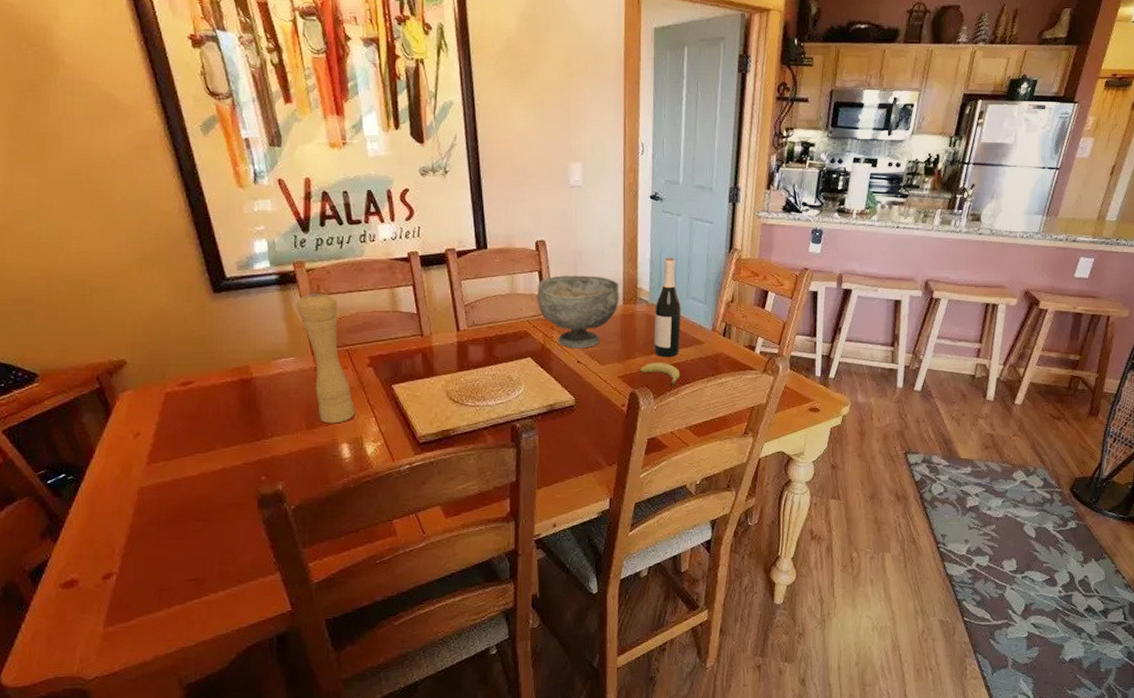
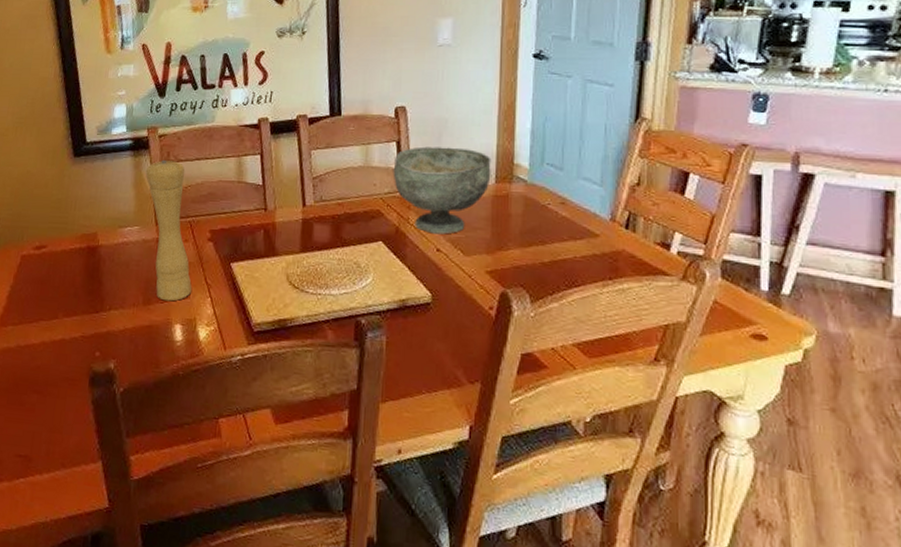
fruit: present [639,362,681,386] -> none [513,256,567,288]
wine bottle: present [654,258,681,358] -> none [532,128,569,252]

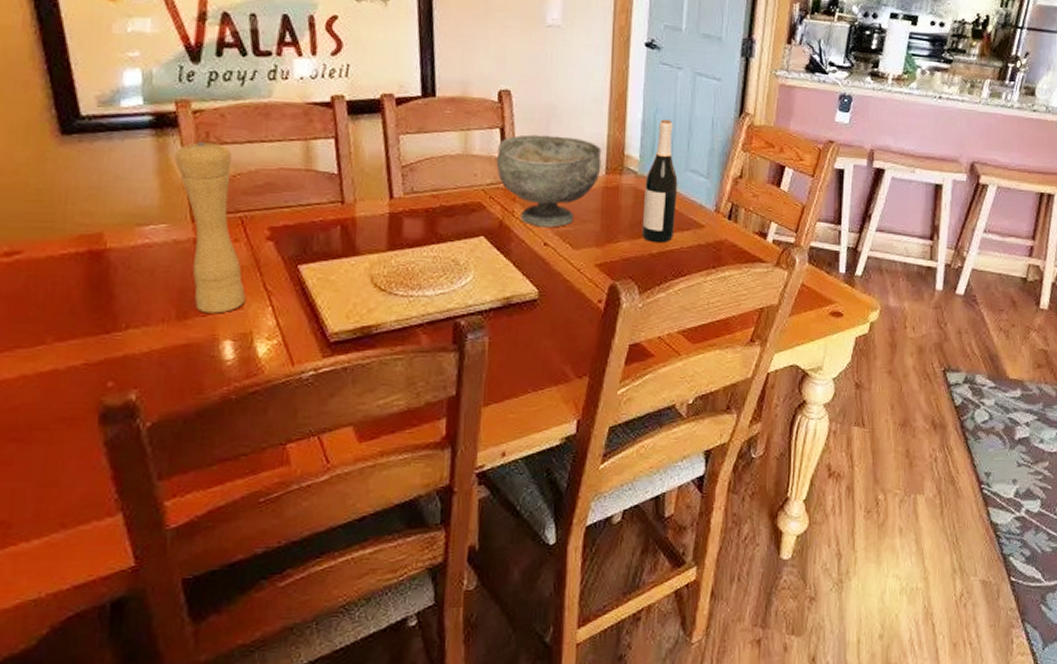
wine bottle: none [532,128,569,252] -> present [642,119,678,244]

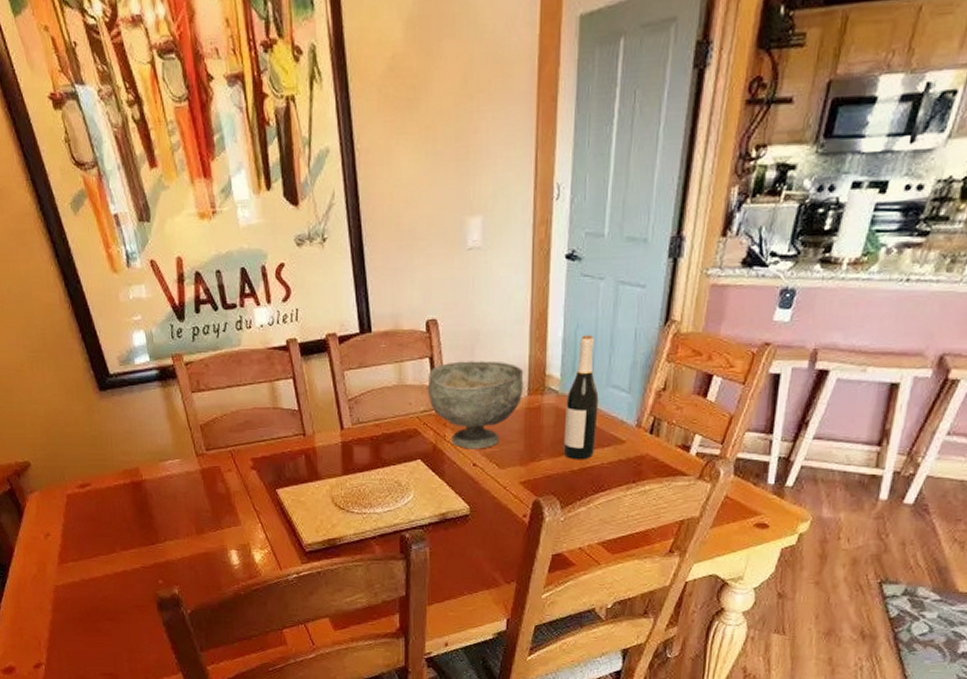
pepper mill: present [173,141,245,314] -> none [177,388,241,529]

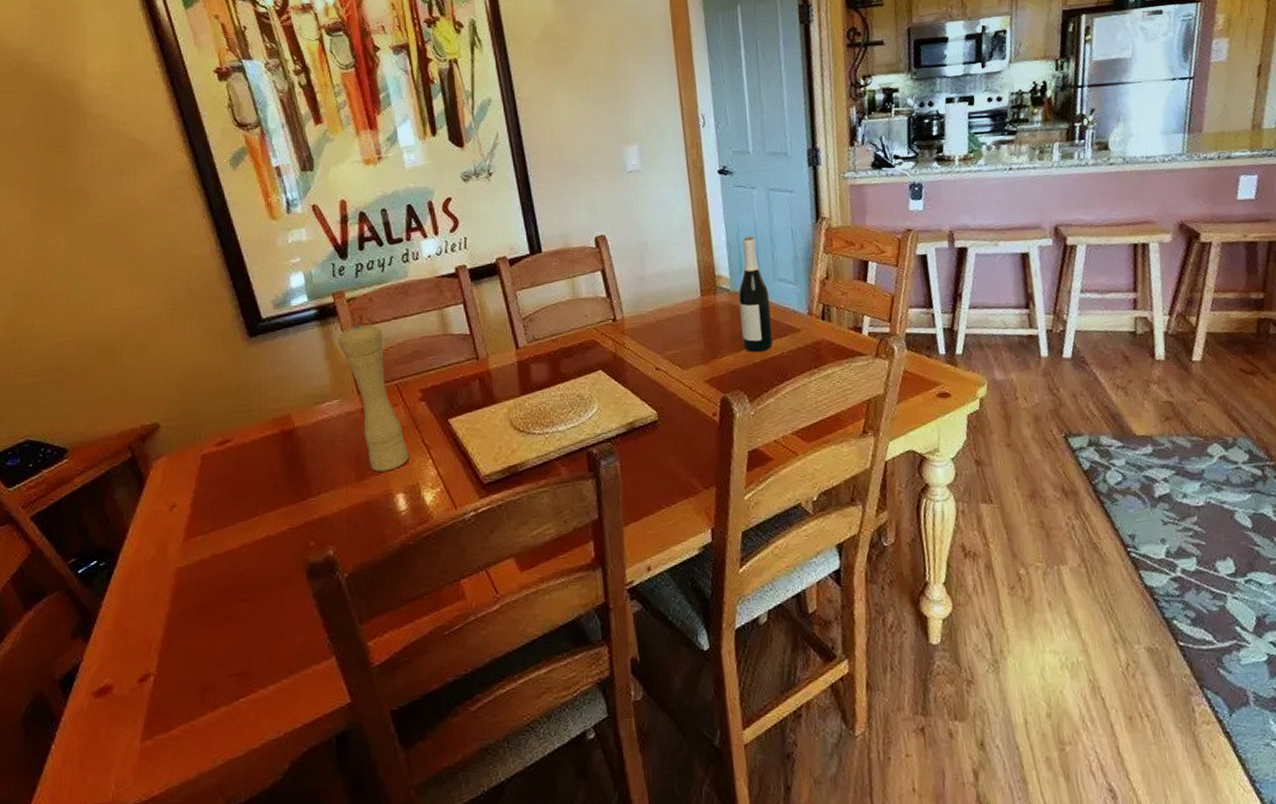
pepper mill: none [177,388,241,529] -> present [337,324,409,472]
decorative bowl: present [427,361,524,449] -> none [601,267,697,354]

